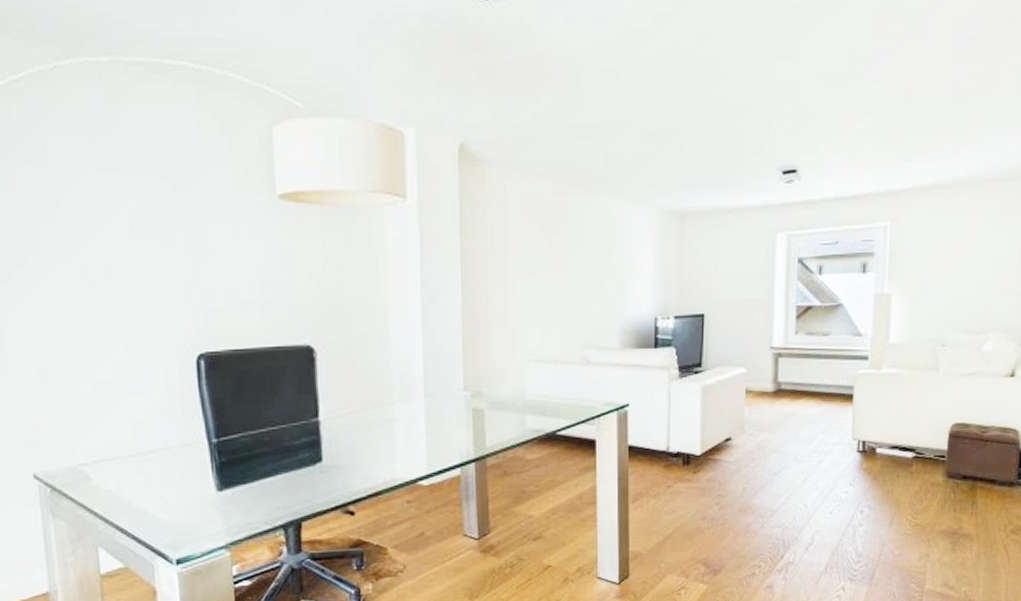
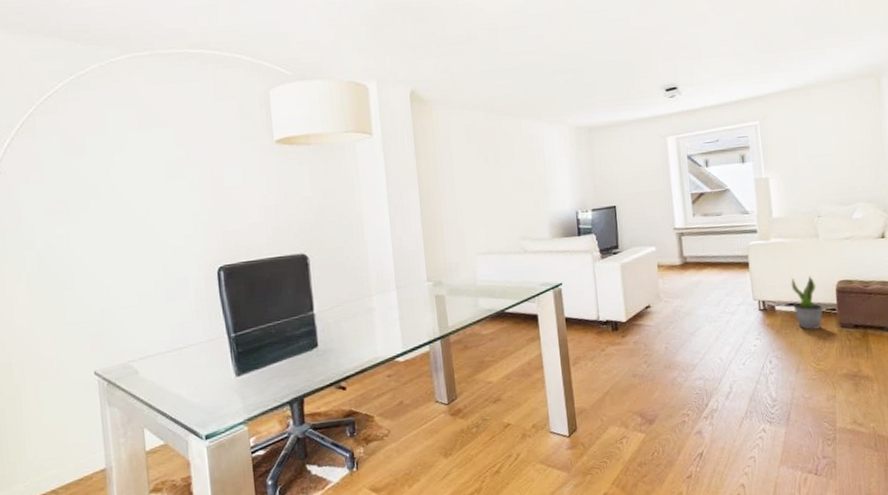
potted plant: none [897,414,931,478] -> present [791,275,823,330]

